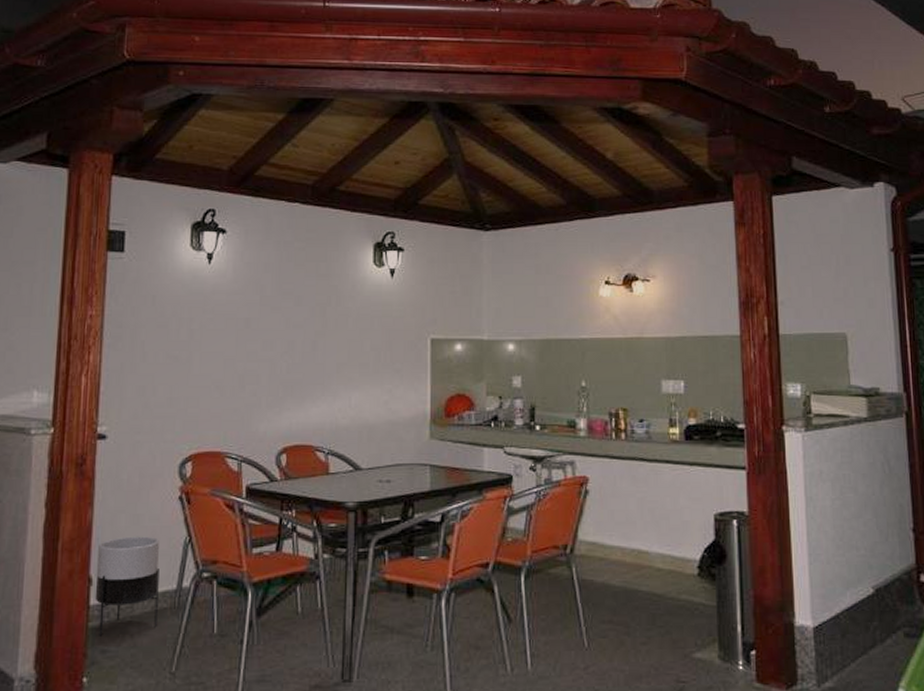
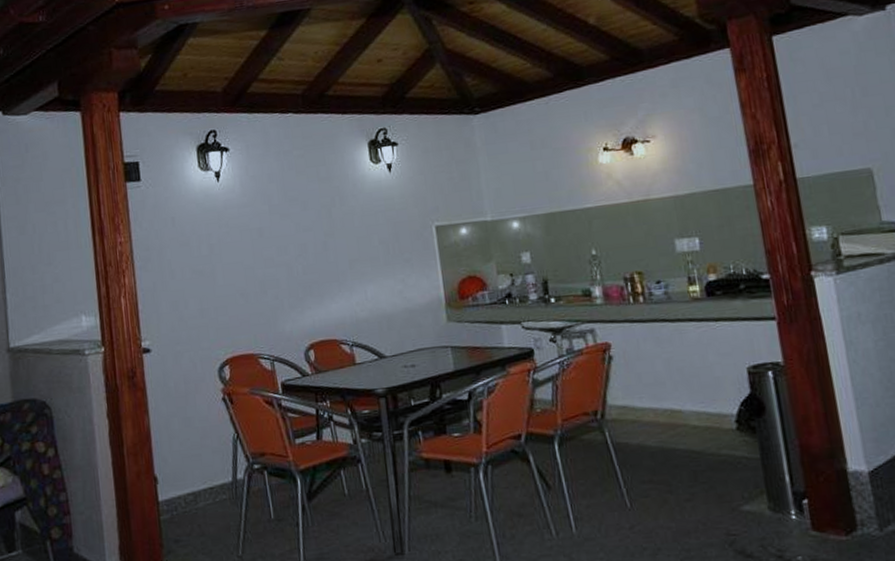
planter: present [94,536,159,636] -> none [158,436,220,528]

